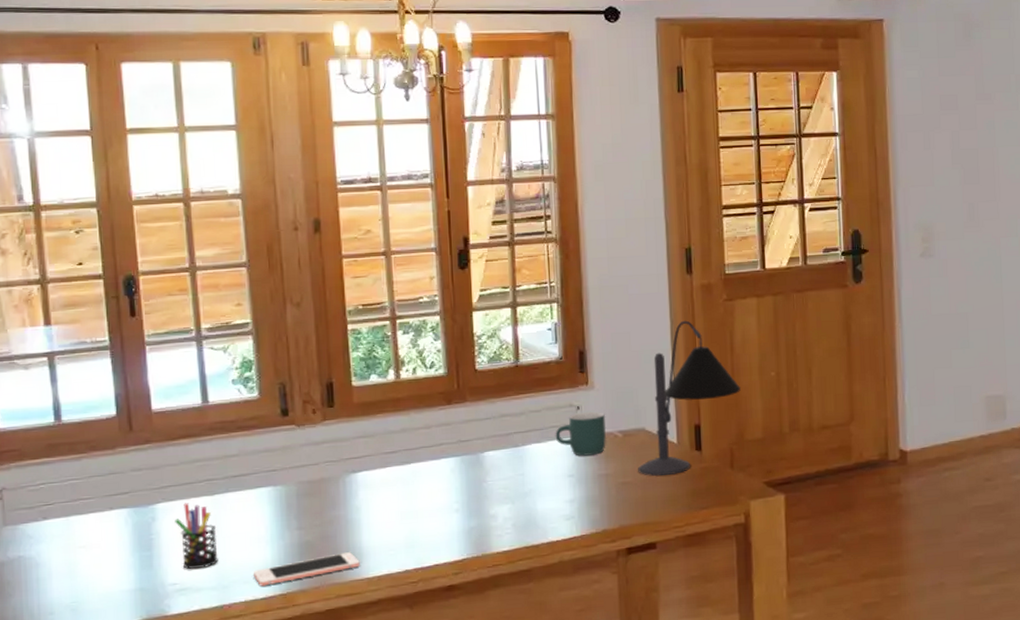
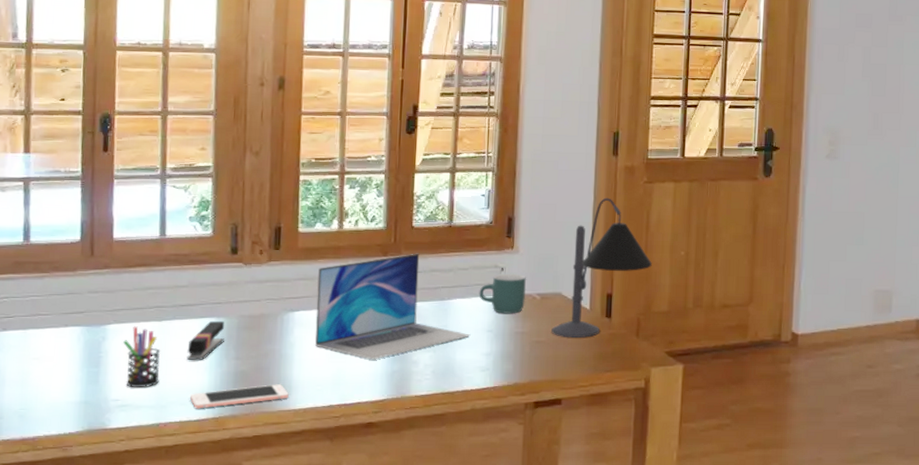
stapler: none [245,490,284,535] -> present [186,321,225,360]
laptop: none [377,398,551,518] -> present [314,253,471,360]

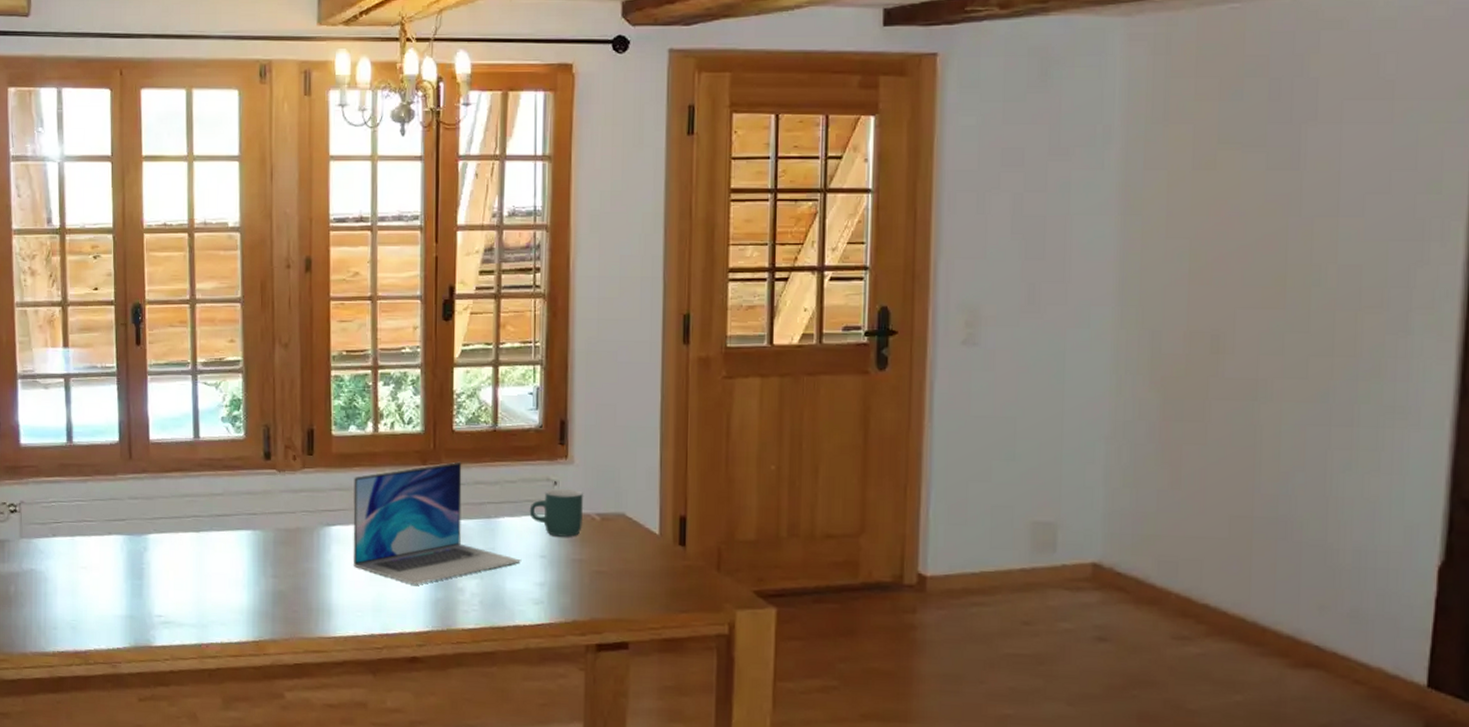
pen holder: present [123,326,161,388] -> none [163,536,200,605]
stapler: present [186,321,225,360] -> none [225,534,261,577]
cell phone: present [190,384,289,409] -> none [230,607,328,631]
desk lamp: present [551,197,652,339] -> none [614,396,734,570]

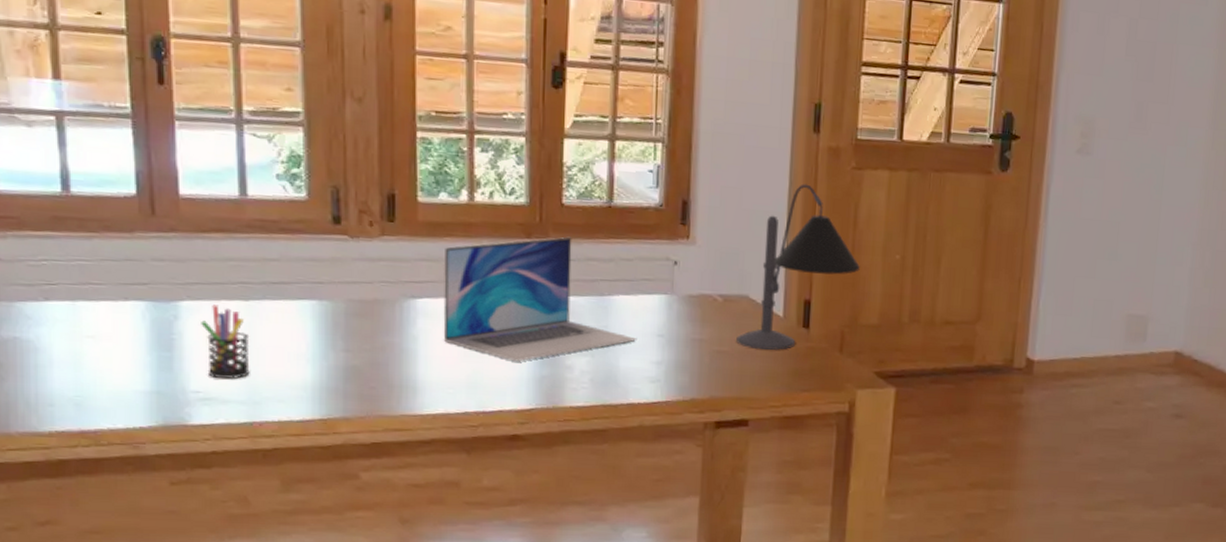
pen holder: none [163,536,200,605] -> present [201,304,250,380]
mug: present [529,488,584,537] -> none [646,268,706,317]
desk lamp: none [614,396,734,570] -> present [736,184,860,350]

